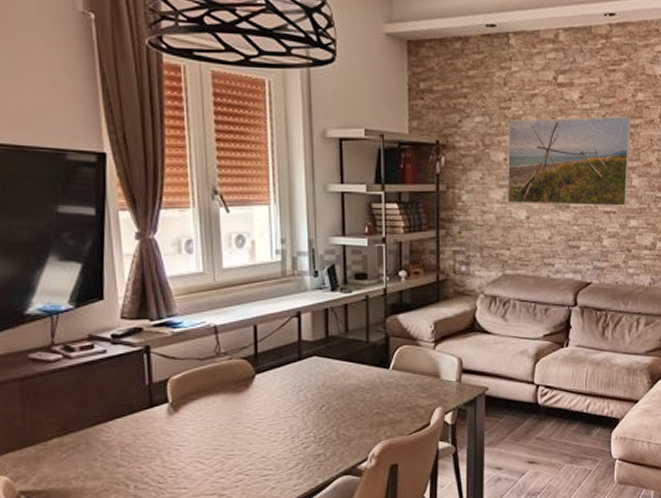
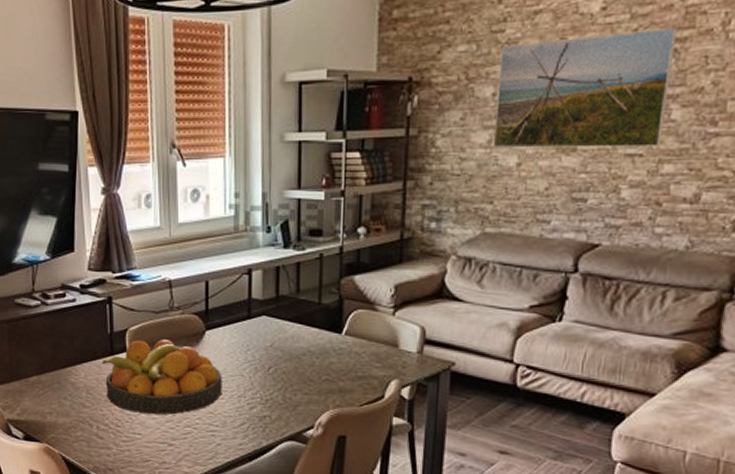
fruit bowl: none [139,387,275,467] -> present [102,340,223,415]

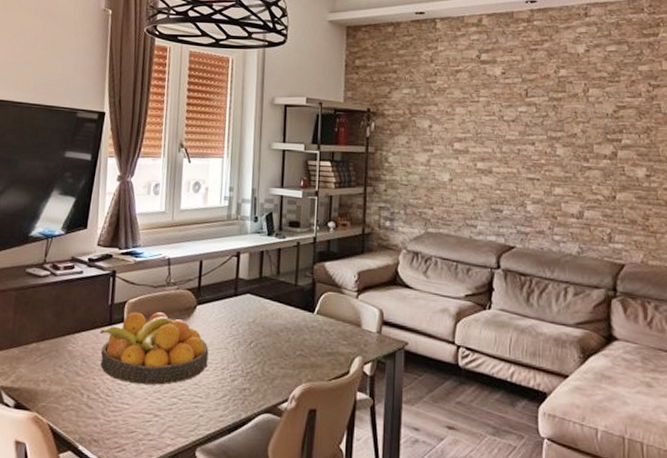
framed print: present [492,27,678,148] -> none [430,90,554,174]

